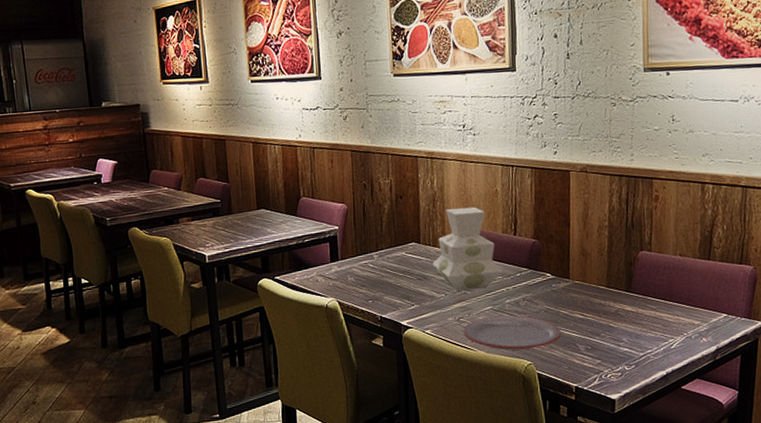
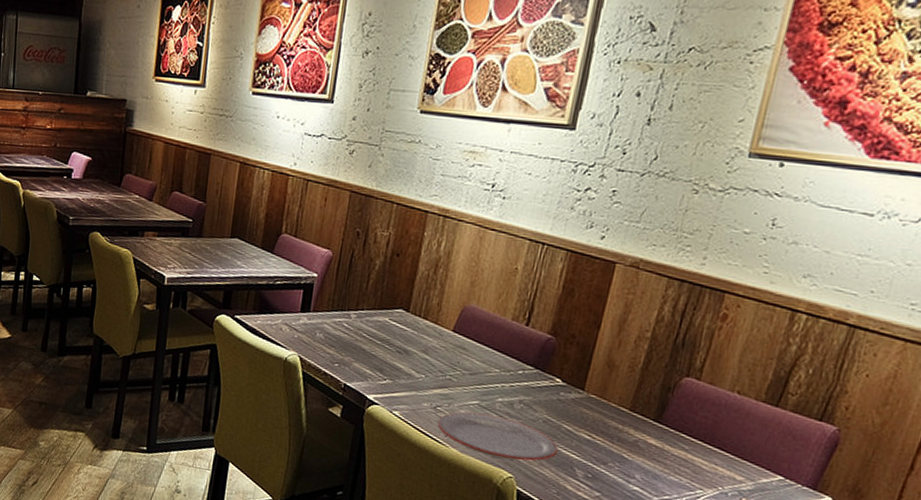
vase: present [432,206,503,291] -> none [418,278,502,380]

